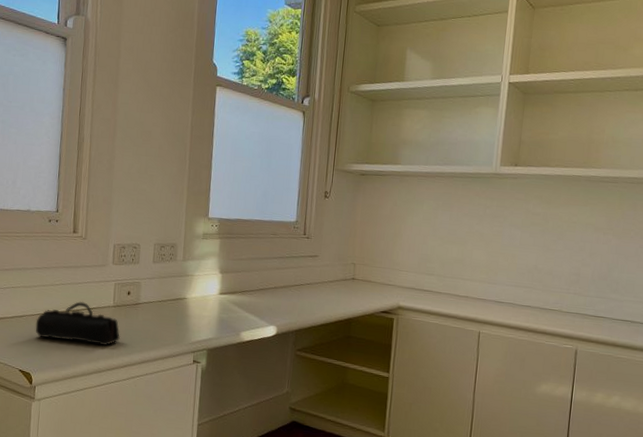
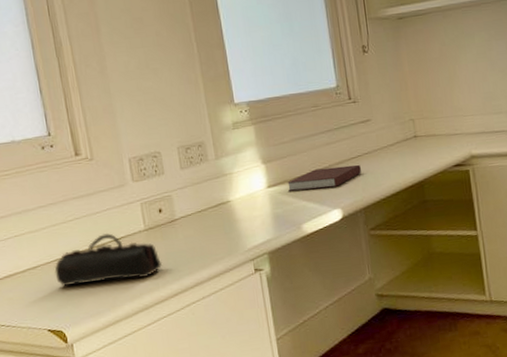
notebook: none [235,287,301,307] -> present [286,164,361,191]

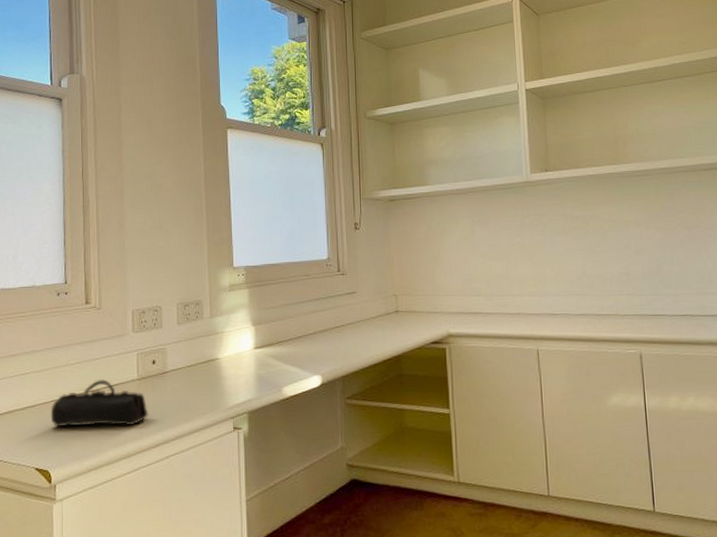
notebook: present [286,164,361,191] -> none [272,333,343,355]

